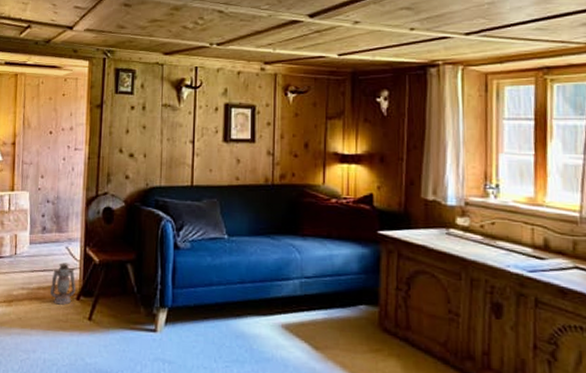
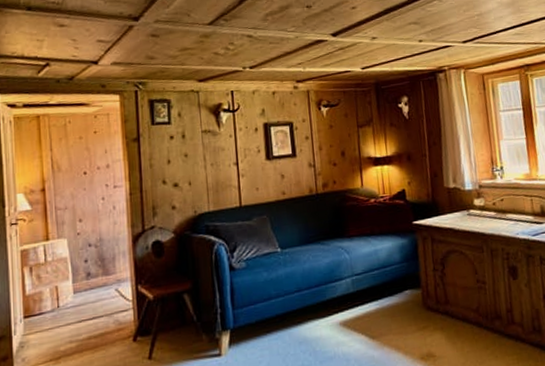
lantern: present [49,263,76,305] -> none [102,305,132,351]

